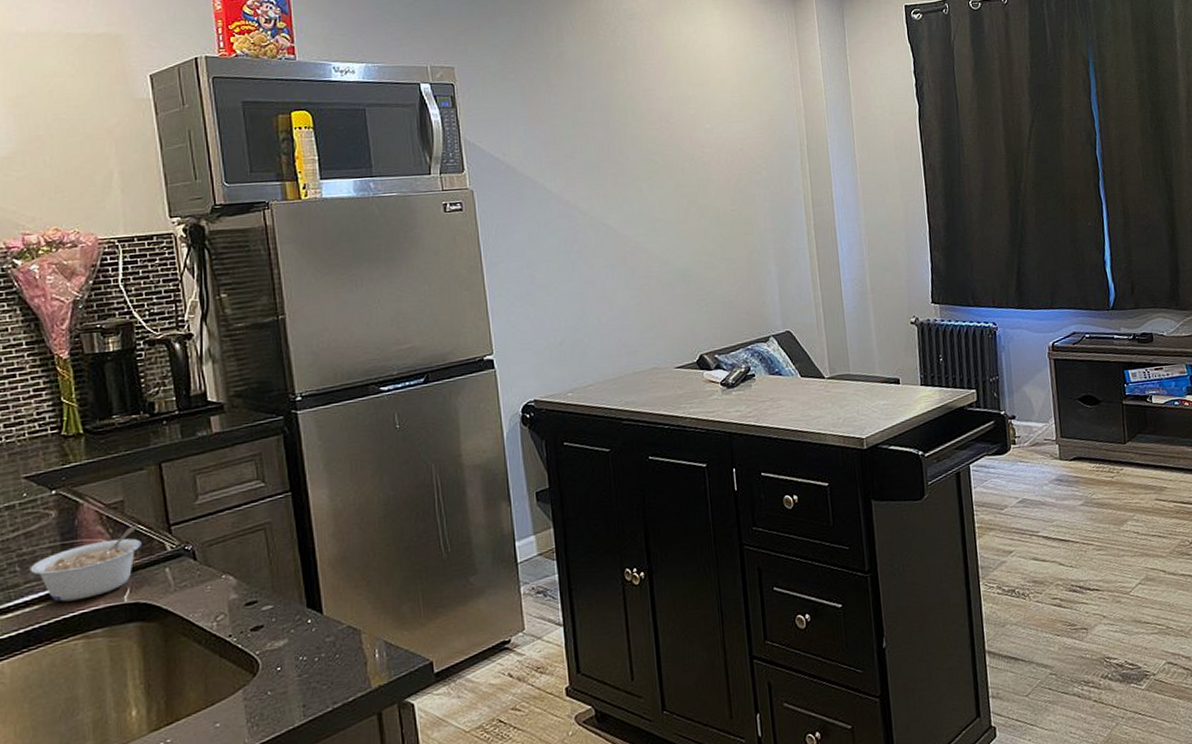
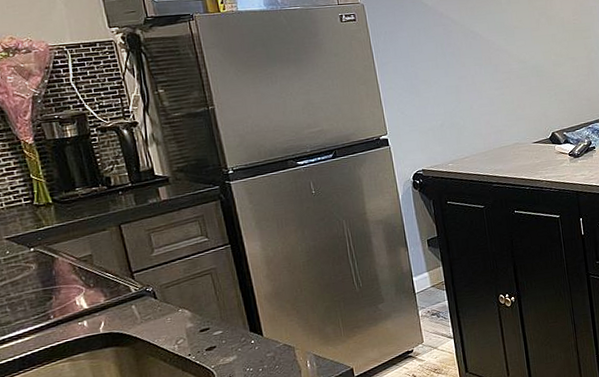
legume: present [29,526,142,602] -> none [18,274,110,334]

